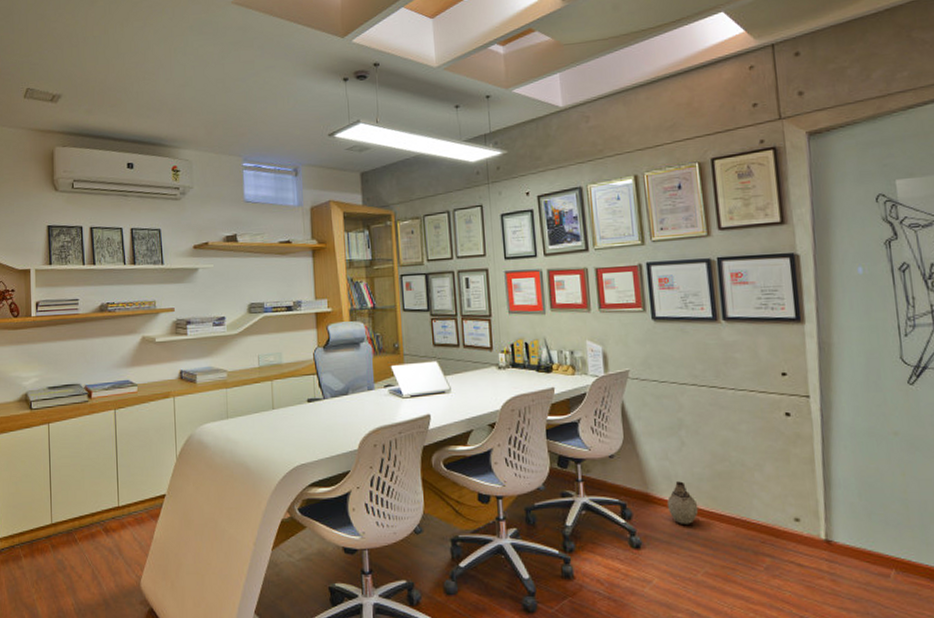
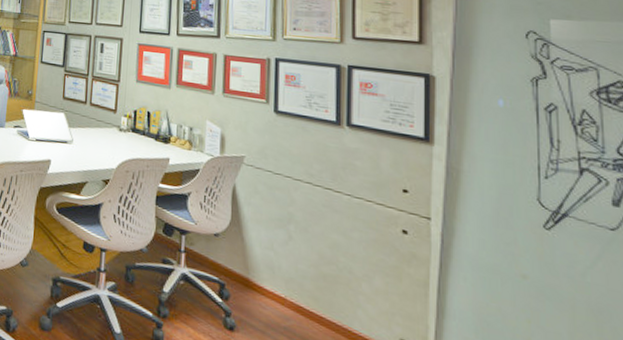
vase: present [667,481,699,524] -> none [266,273,299,319]

